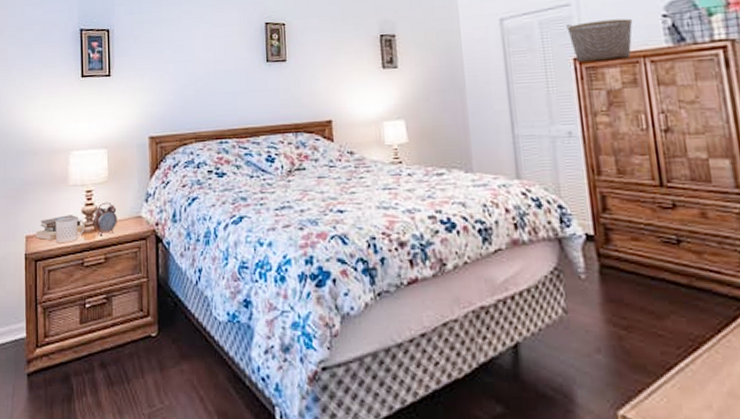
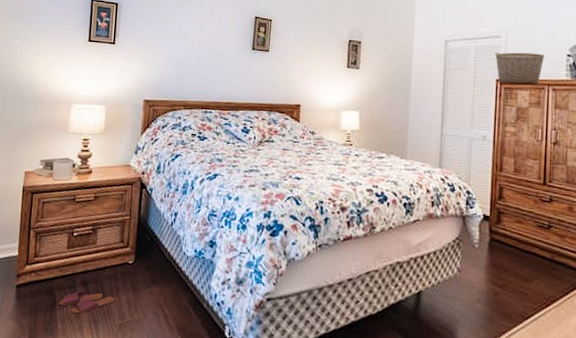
slippers: none [77,375,140,404] -> present [59,291,115,314]
alarm clock: present [93,202,117,236] -> none [86,150,109,178]

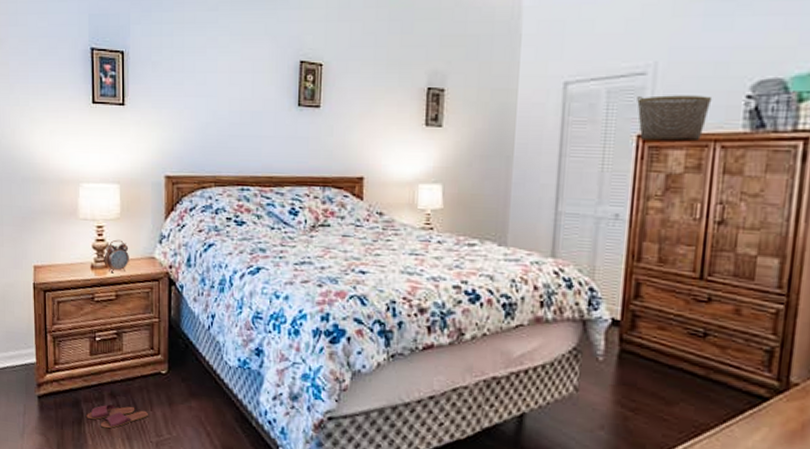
books: present [34,157,79,178] -> none [44,248,95,273]
mug: present [51,159,79,181] -> none [64,250,95,277]
alarm clock: none [86,150,109,178] -> present [104,239,129,273]

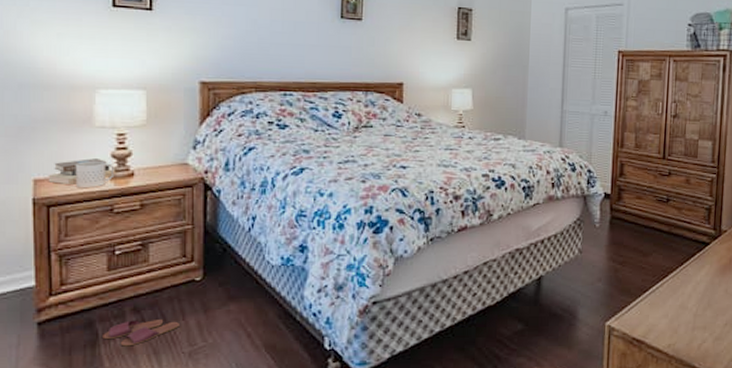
books: none [44,248,95,273] -> present [48,158,115,186]
mug: none [64,250,95,277] -> present [75,160,115,189]
alarm clock: present [104,239,129,273] -> none [126,147,157,182]
basket: present [637,95,713,142] -> none [617,21,667,57]

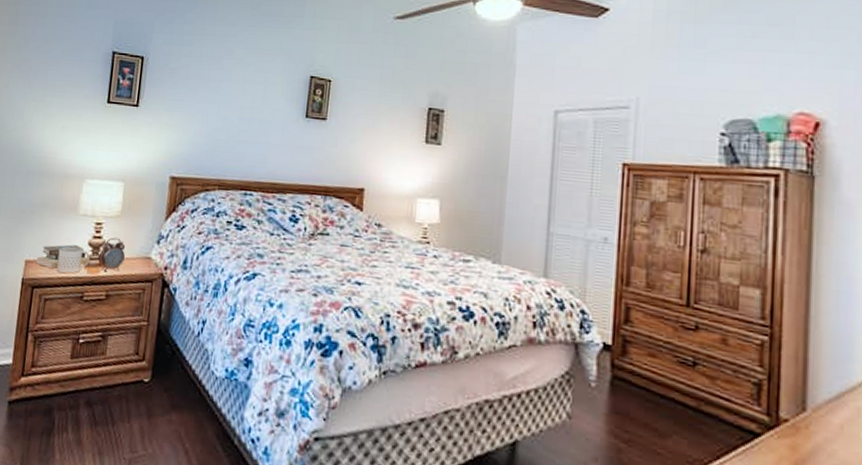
slippers: present [103,318,181,347] -> none [58,413,126,442]
alarm clock: none [126,147,157,182] -> present [98,237,126,272]

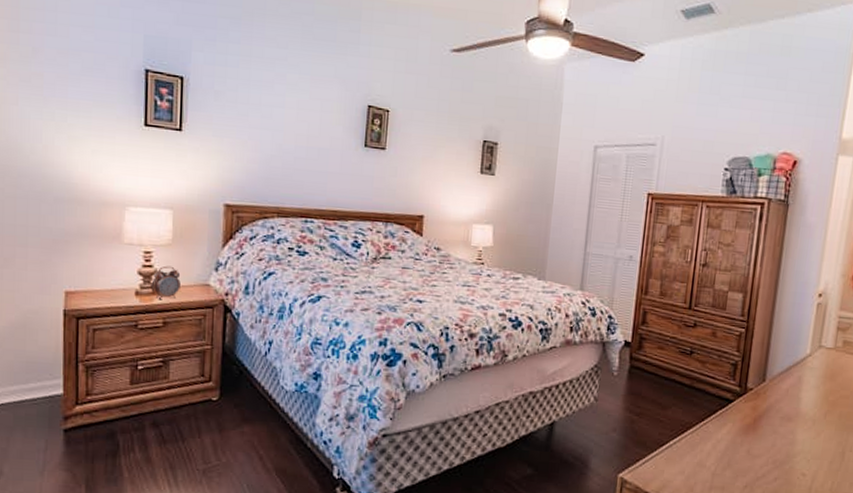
books: present [36,244,89,269] -> none [78,274,141,300]
mug: present [56,246,90,274] -> none [103,276,141,304]

